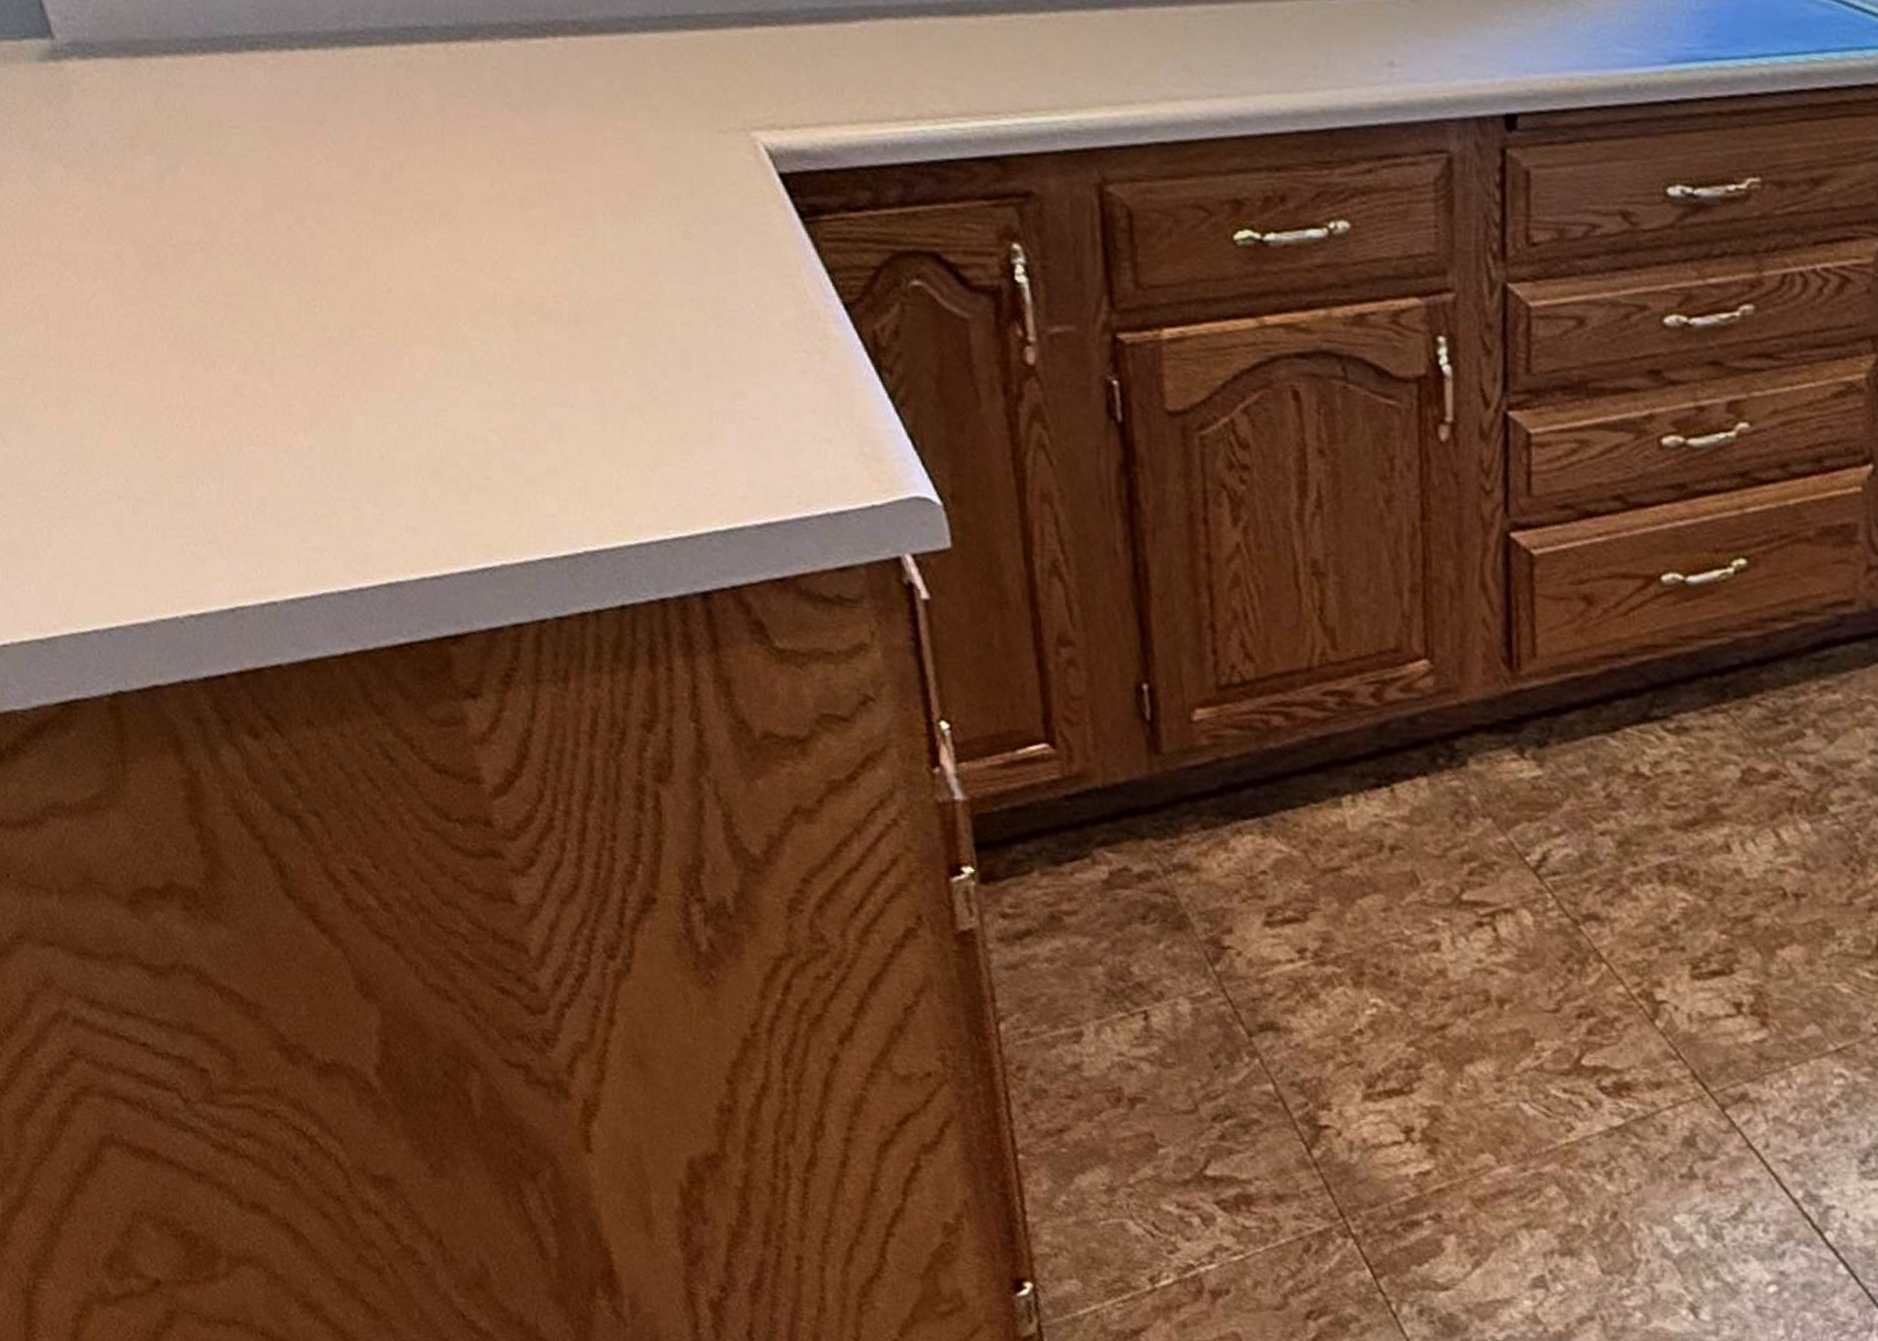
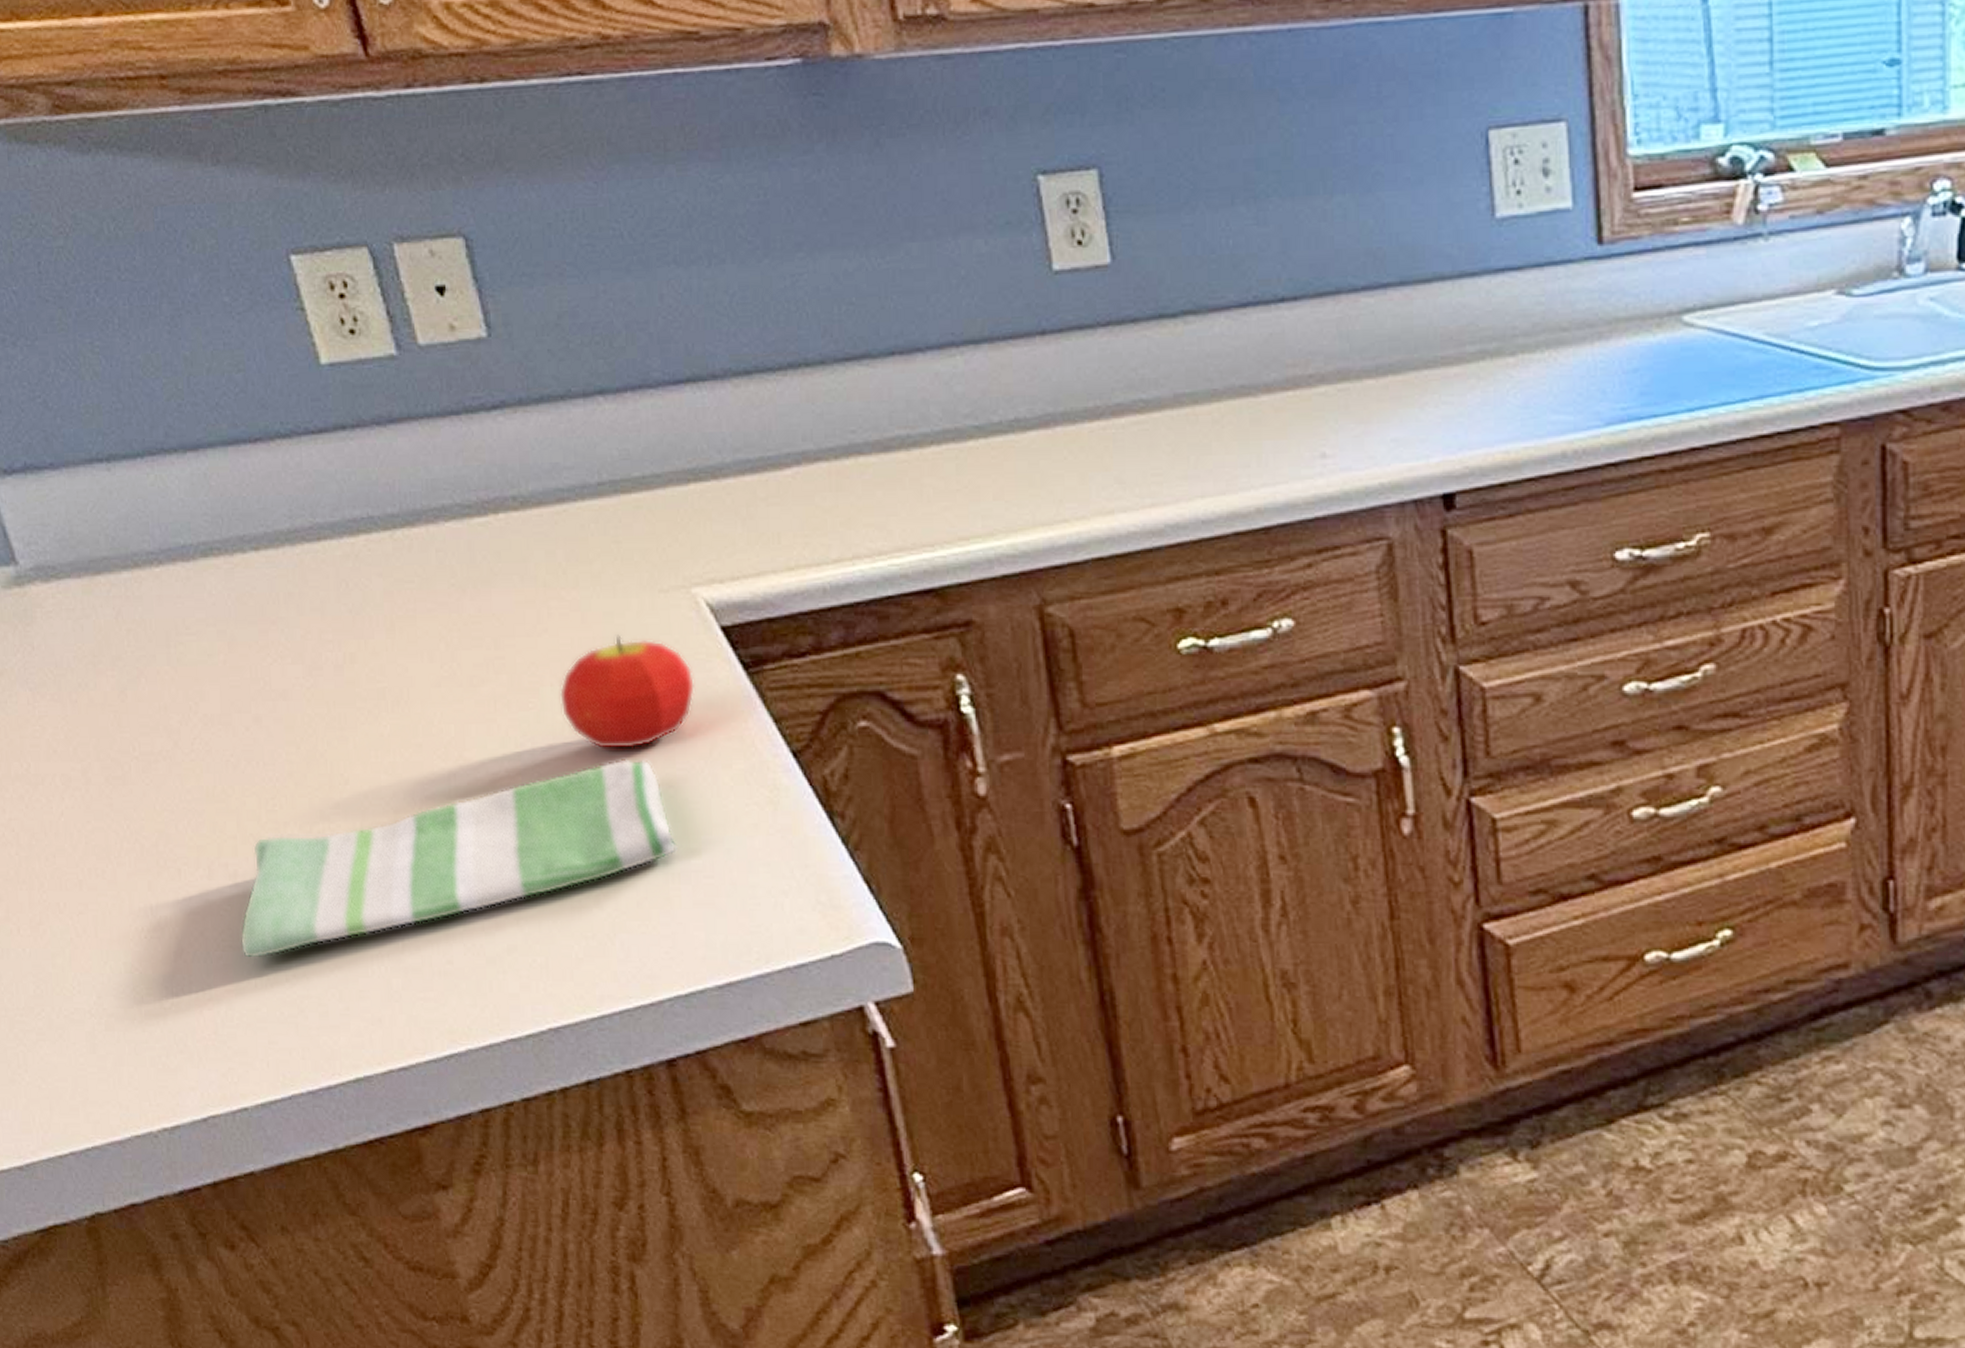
dish towel: none [274,294,725,458] -> present [239,759,679,960]
fruit: none [611,171,750,286] -> present [559,635,696,750]

